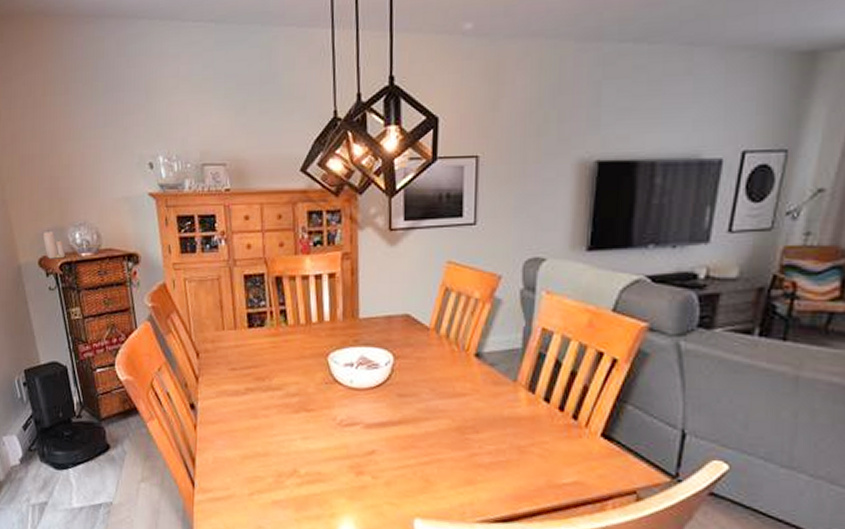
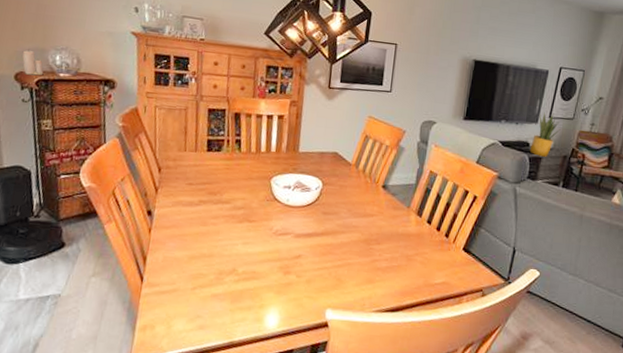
planter: none [698,224,751,292] -> present [529,112,561,157]

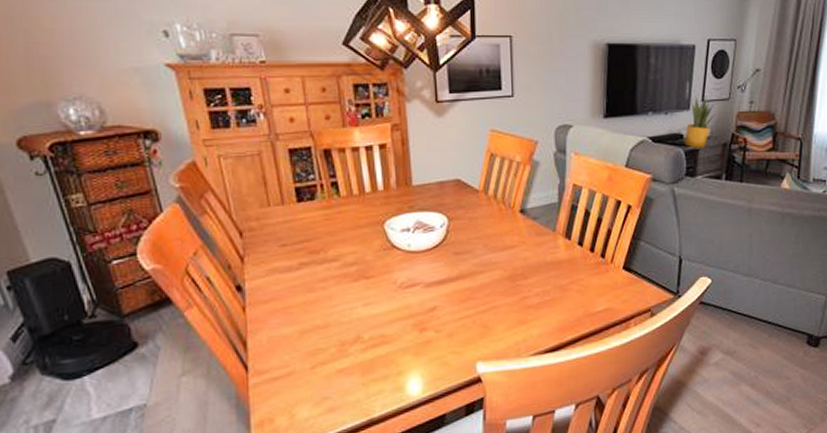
candle: present [22,49,44,76] -> none [21,106,57,139]

